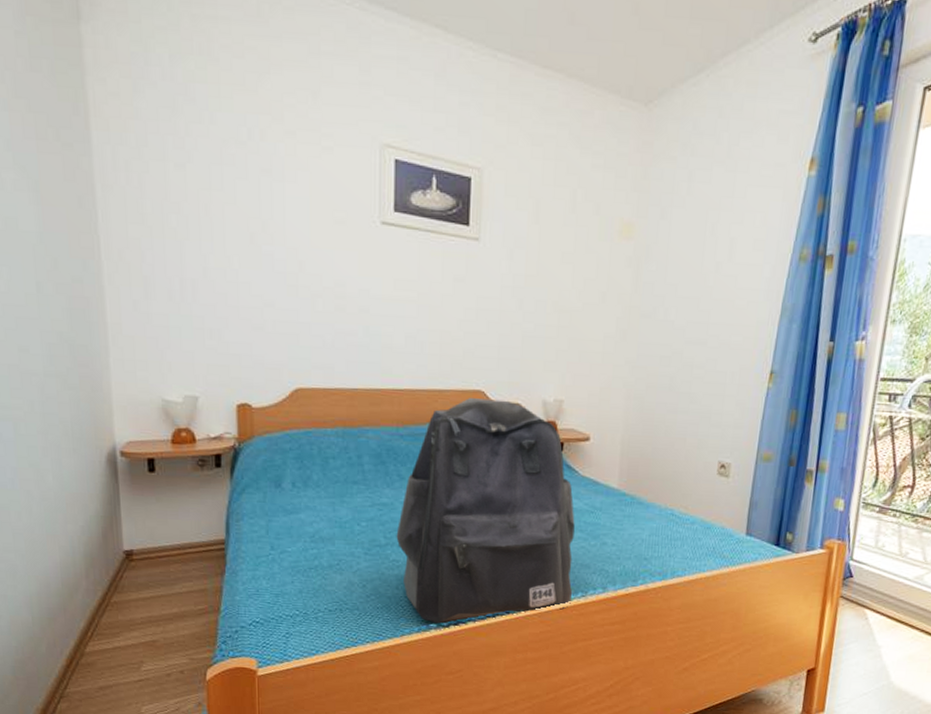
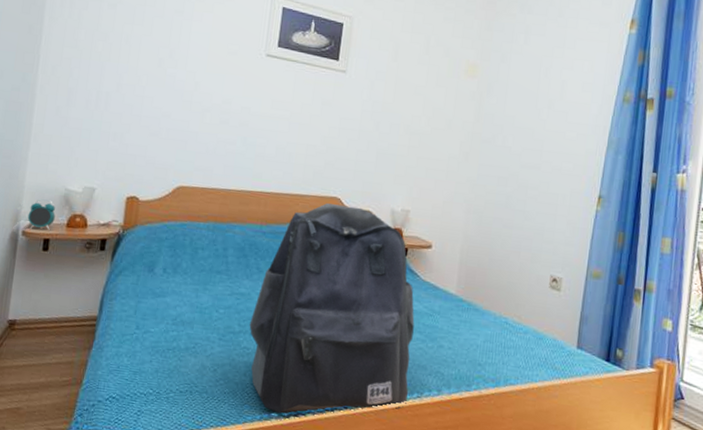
alarm clock: none [123,413,156,450] -> present [27,199,55,230]

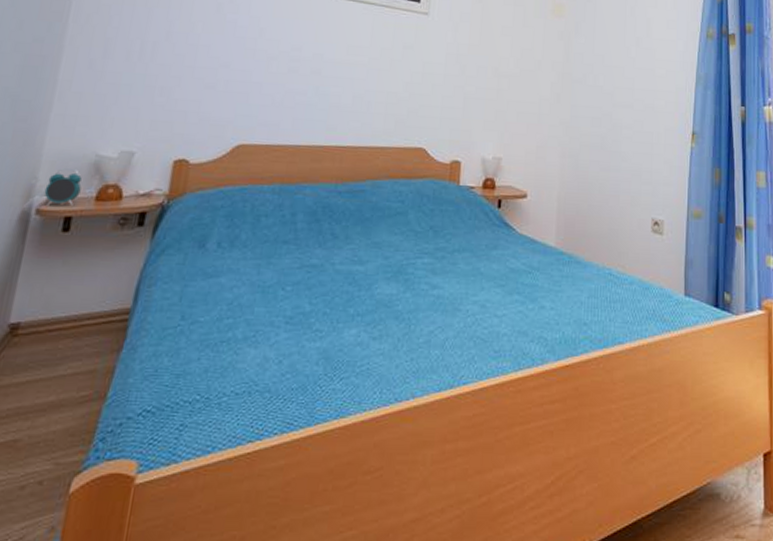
backpack: present [249,203,415,414] -> none [322,155,512,408]

